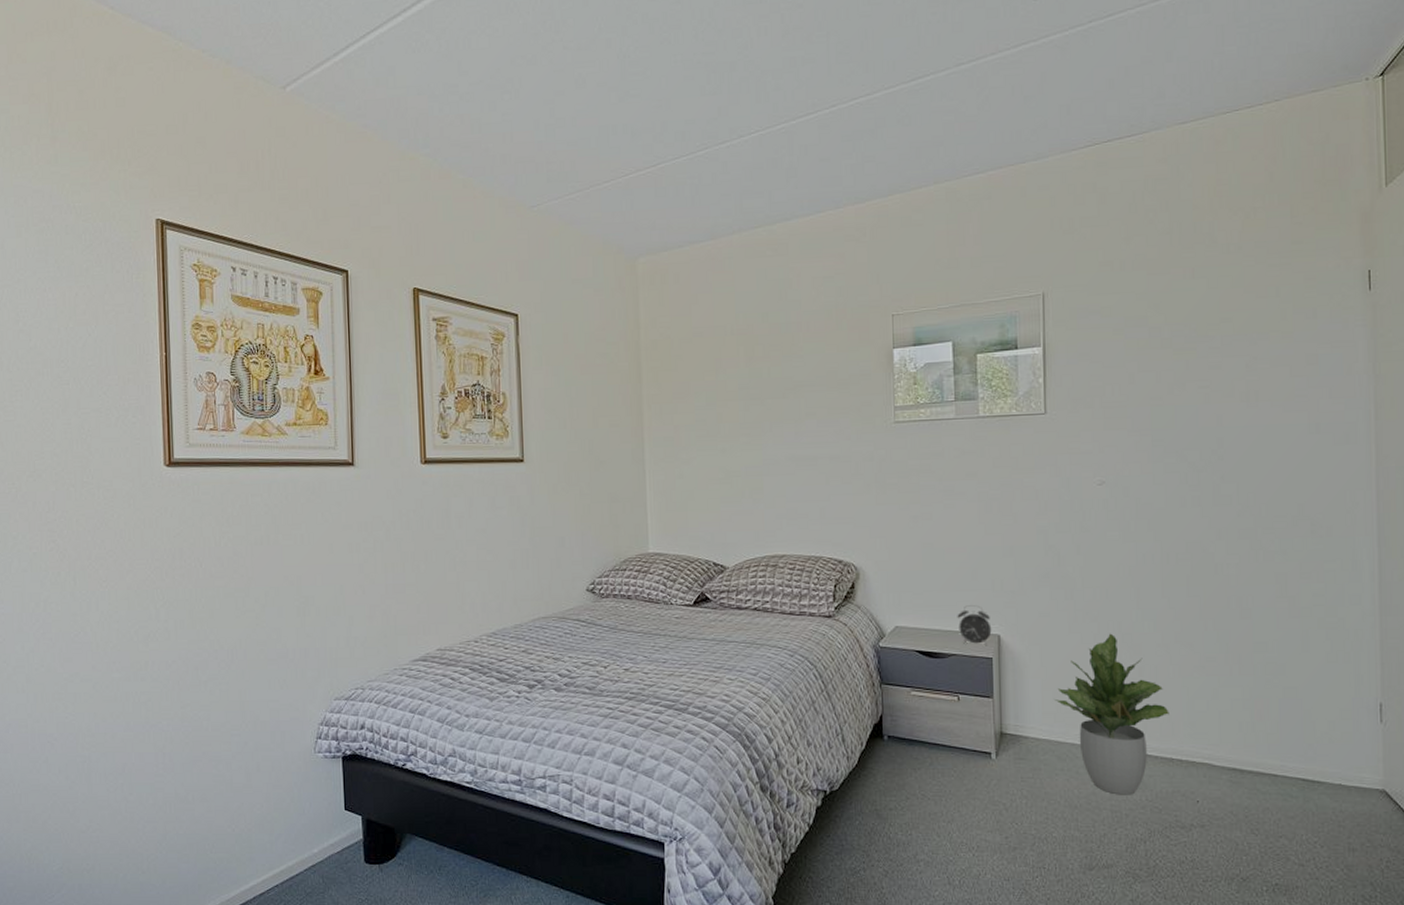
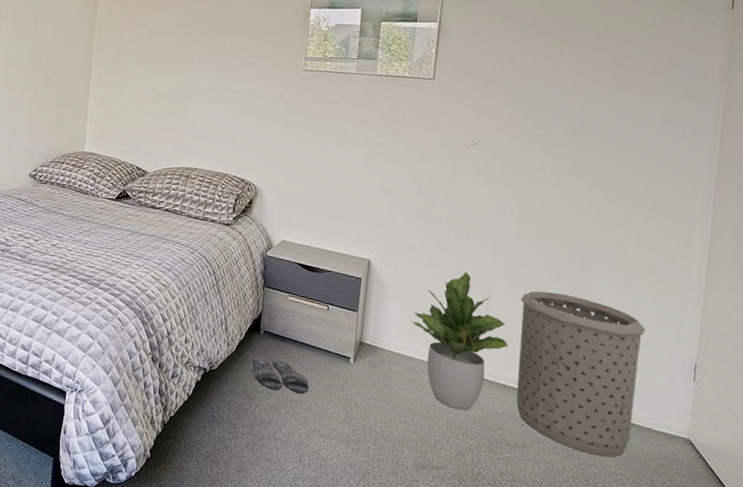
slippers: none [878,768,948,804] -> present [251,357,309,394]
alarm clock: present [957,605,992,645] -> none [336,231,364,267]
laundry basket: none [1177,644,1320,824] -> present [516,291,646,457]

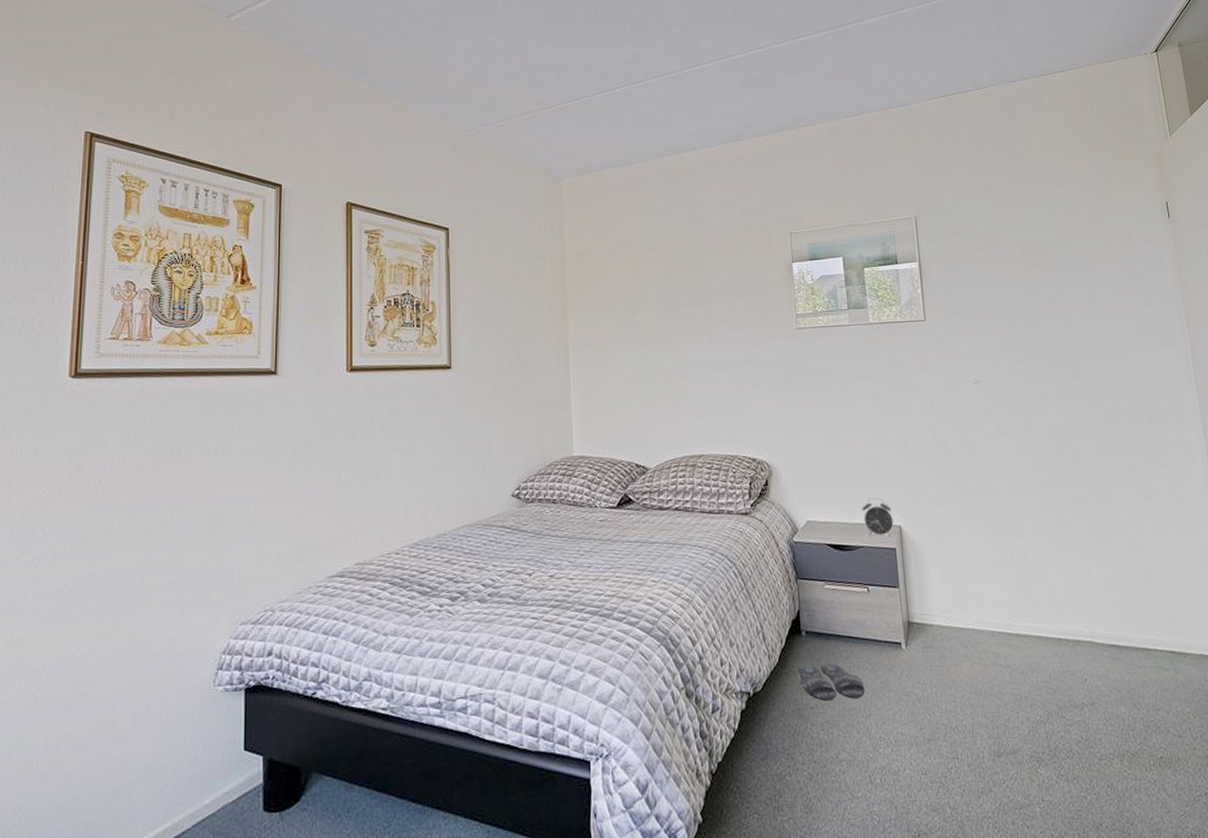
alarm clock: none [336,231,364,267] -> present [862,498,894,536]
potted plant: present [410,271,508,411] -> none [953,520,1053,678]
laundry basket: present [516,291,646,457] -> none [1054,526,1187,697]

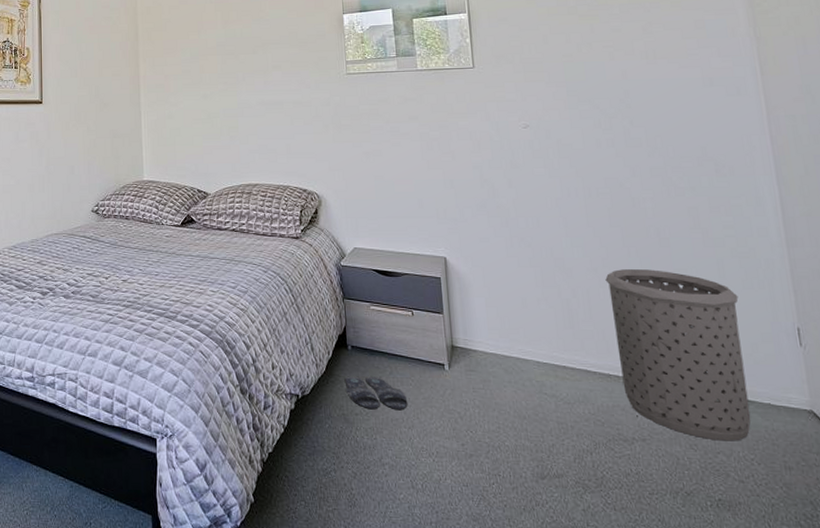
alarm clock: present [862,498,894,536] -> none [407,230,439,266]
laundry basket: none [1054,526,1187,697] -> present [605,269,752,441]

